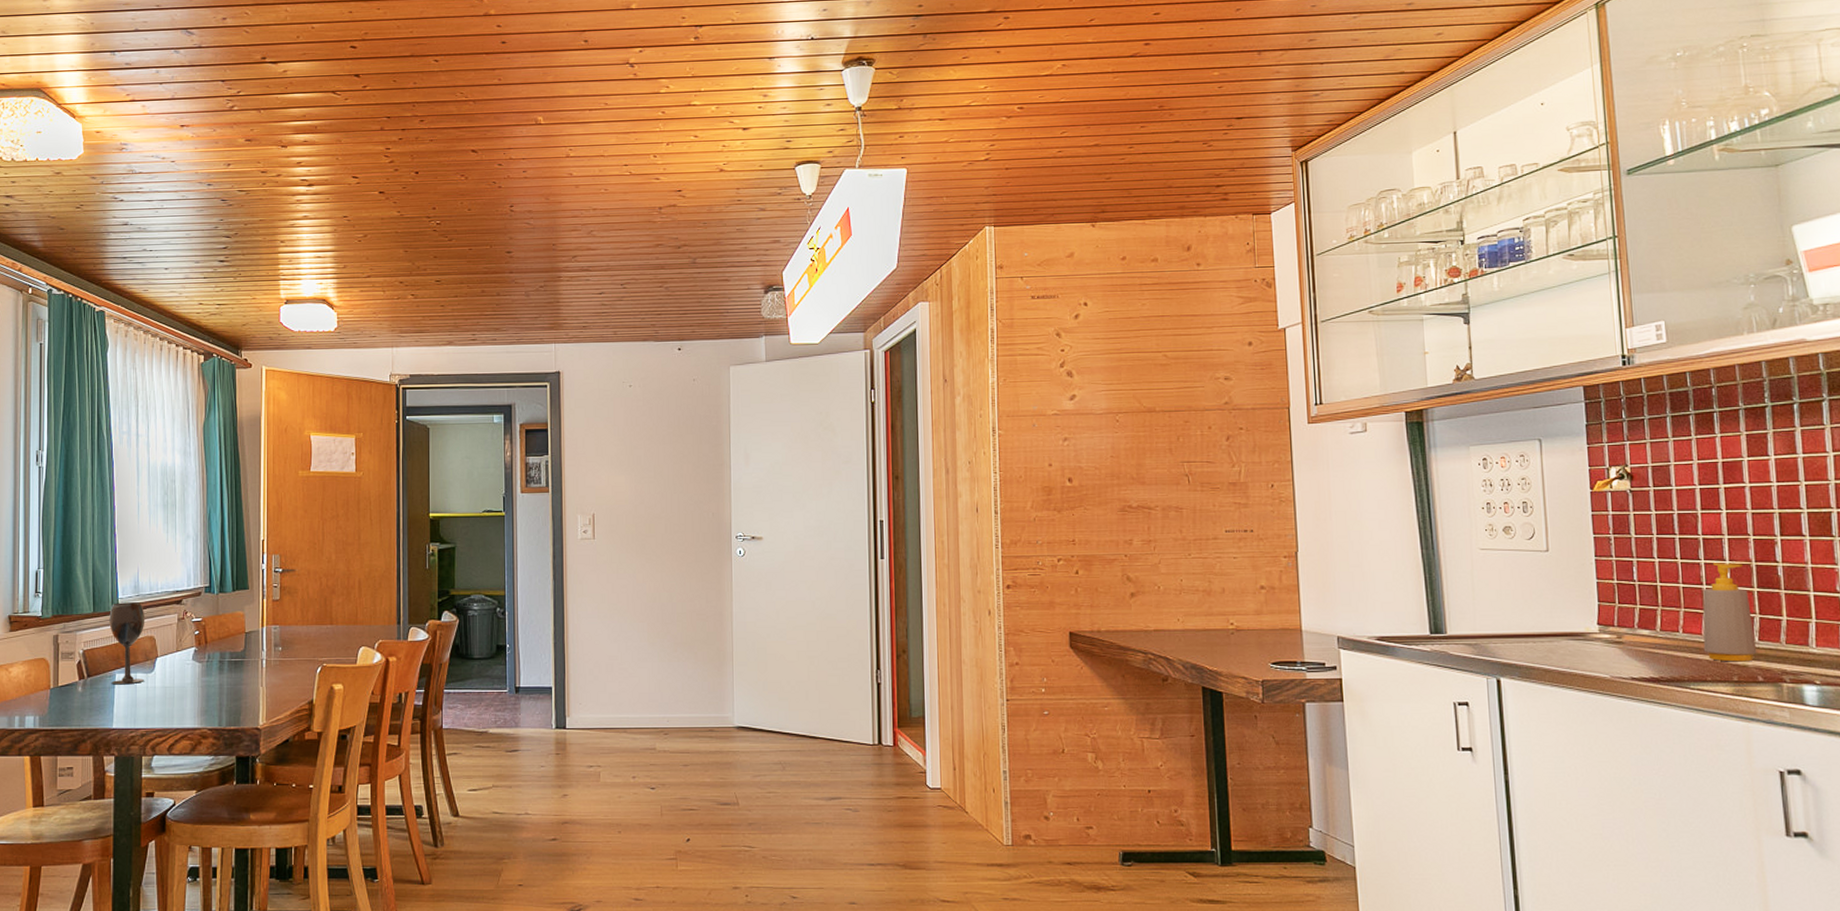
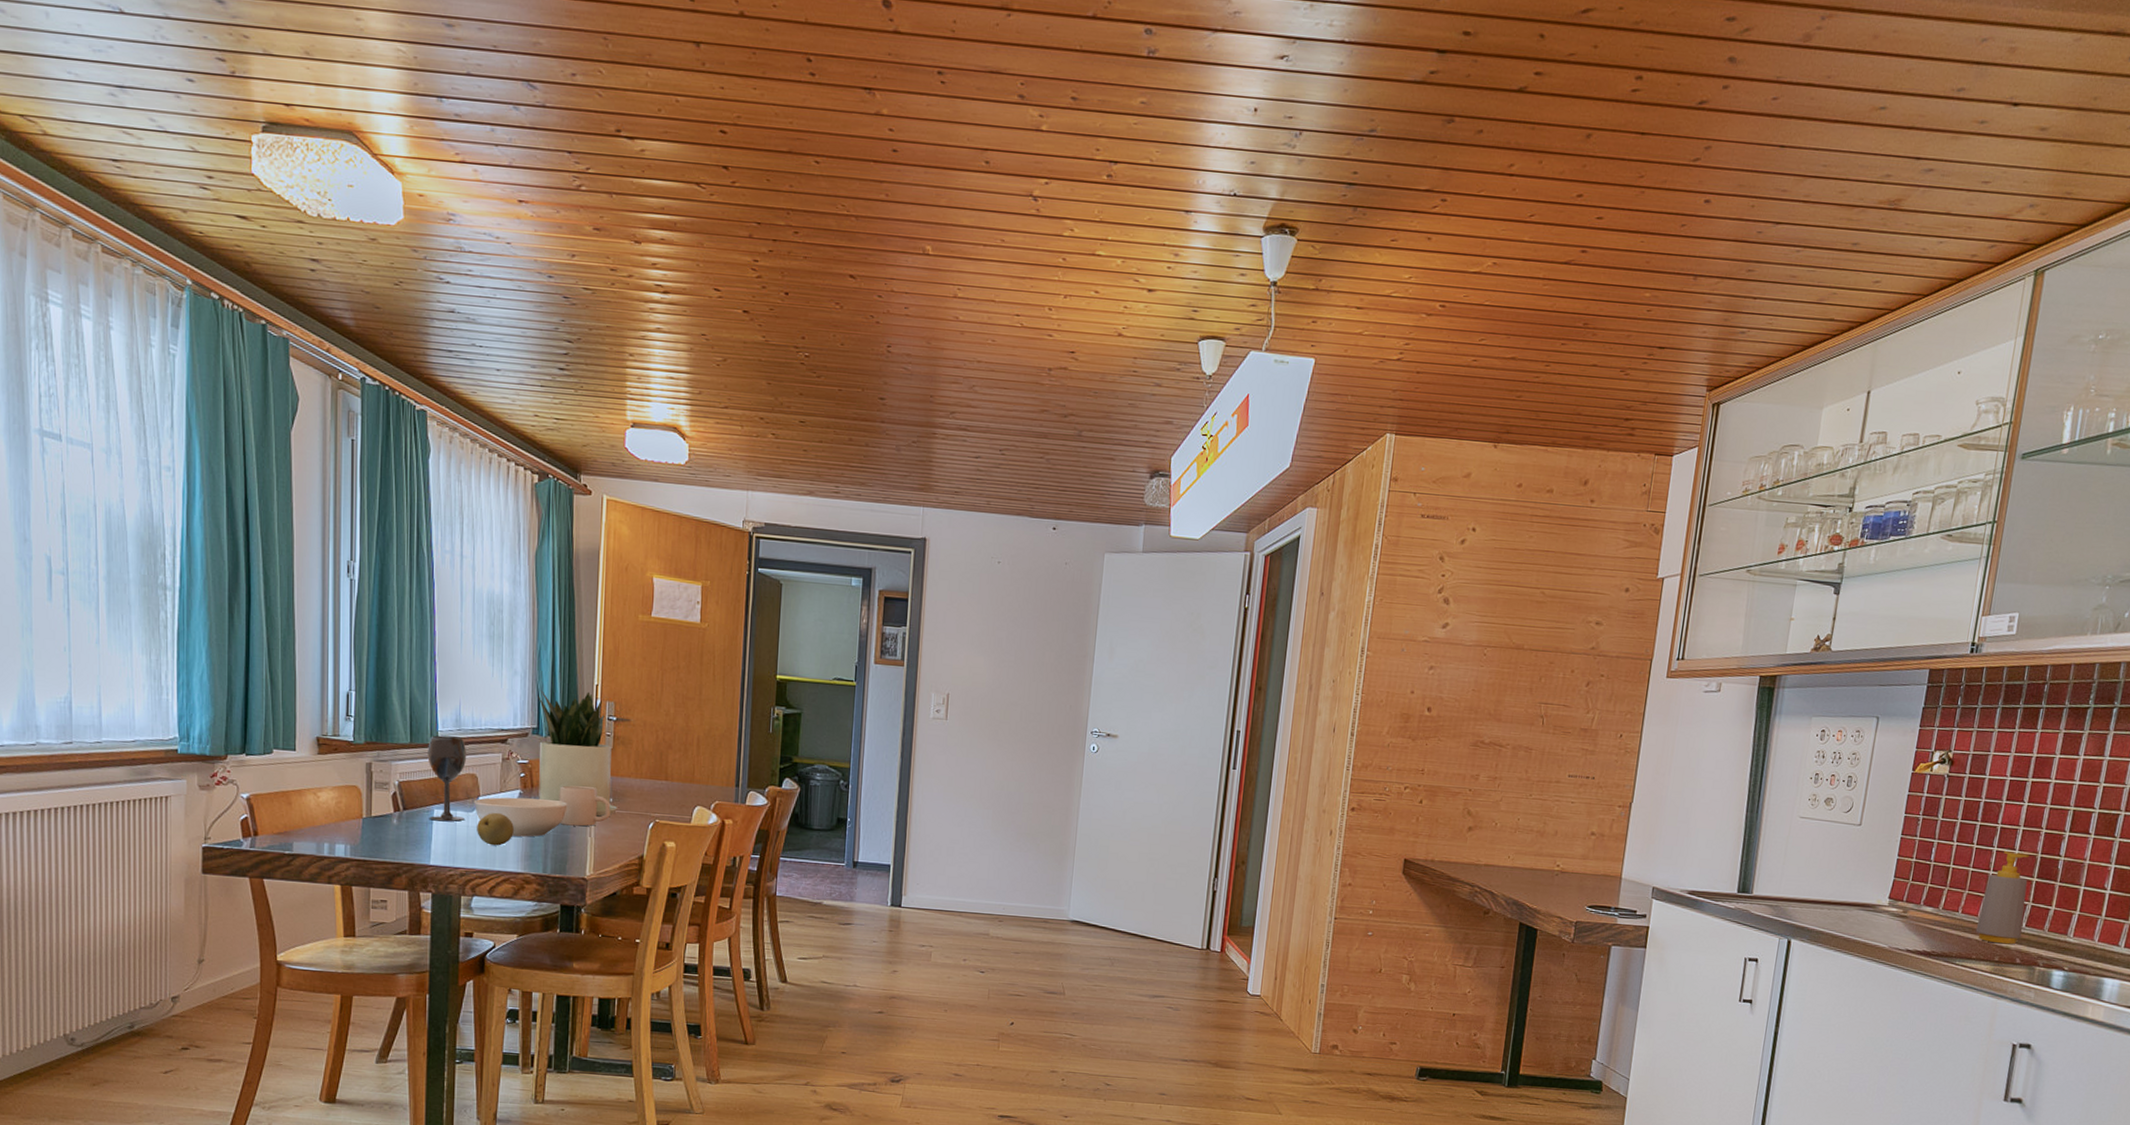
bowl: none [152,653,240,693] -> present [474,797,568,837]
fruit: none [156,671,190,704] -> present [477,812,514,846]
planter: none [209,547,287,666] -> present [538,690,618,817]
mug: none [231,638,280,677] -> present [559,785,611,827]

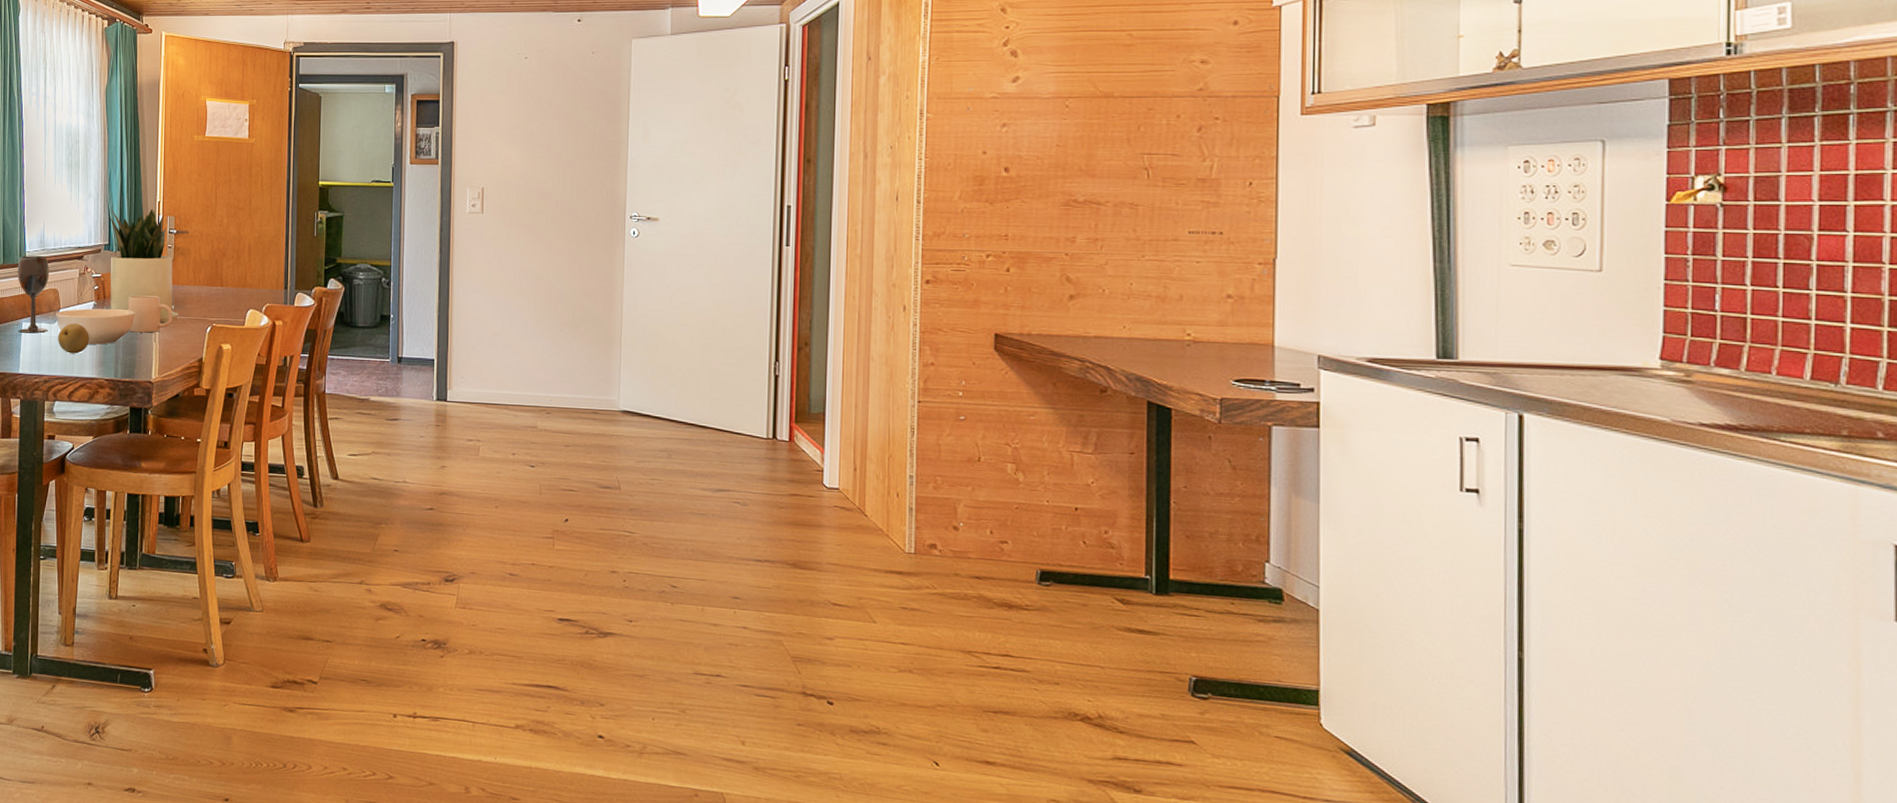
soap bottle: present [1975,851,2030,945] -> none [1803,294,1879,414]

